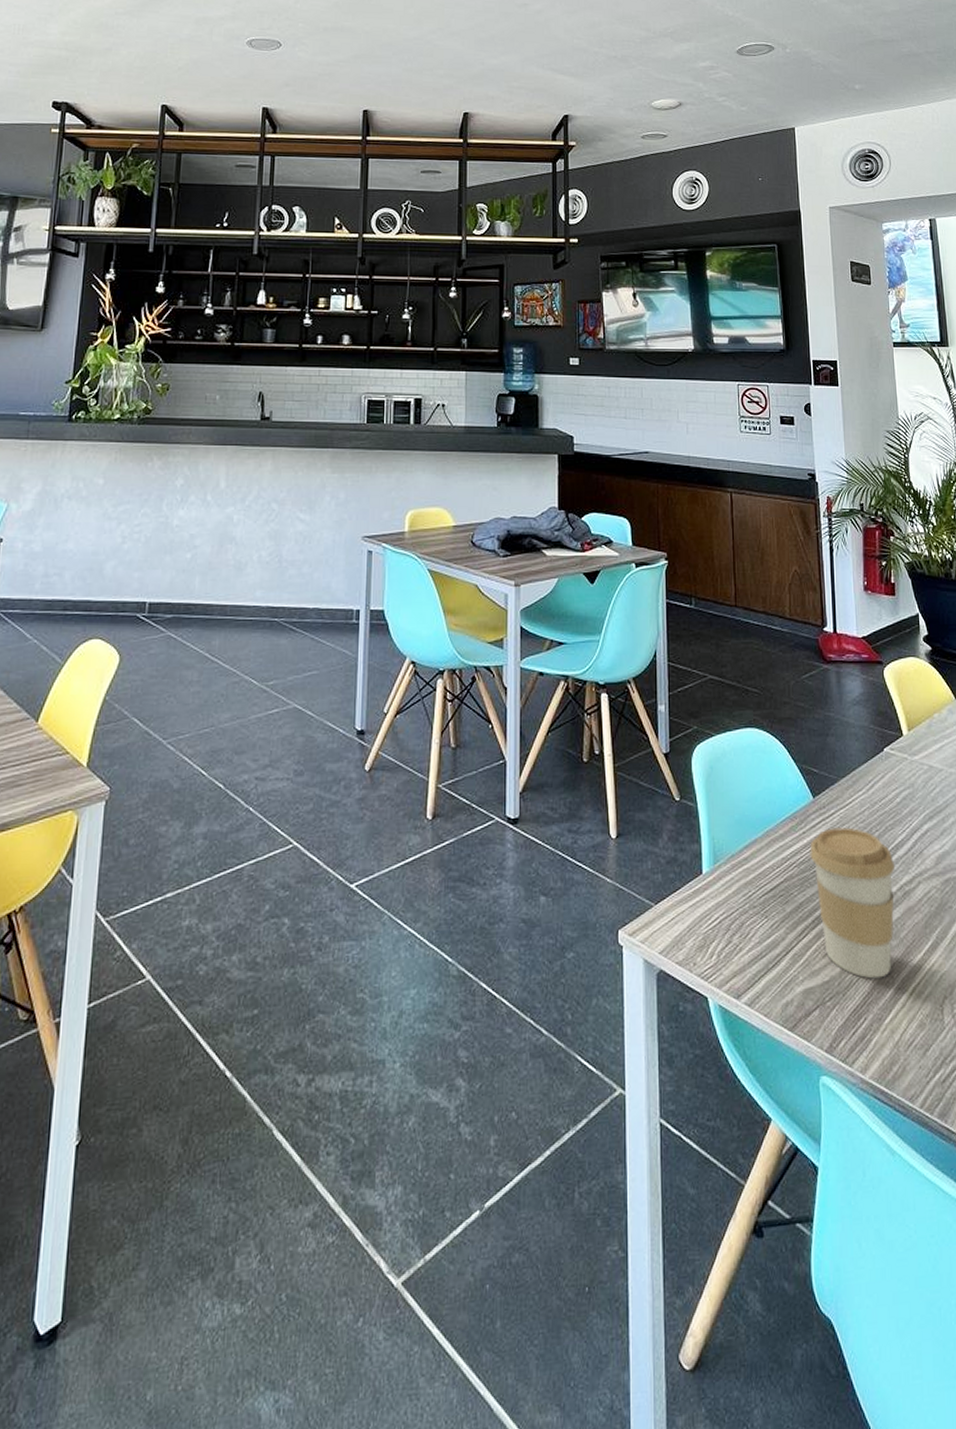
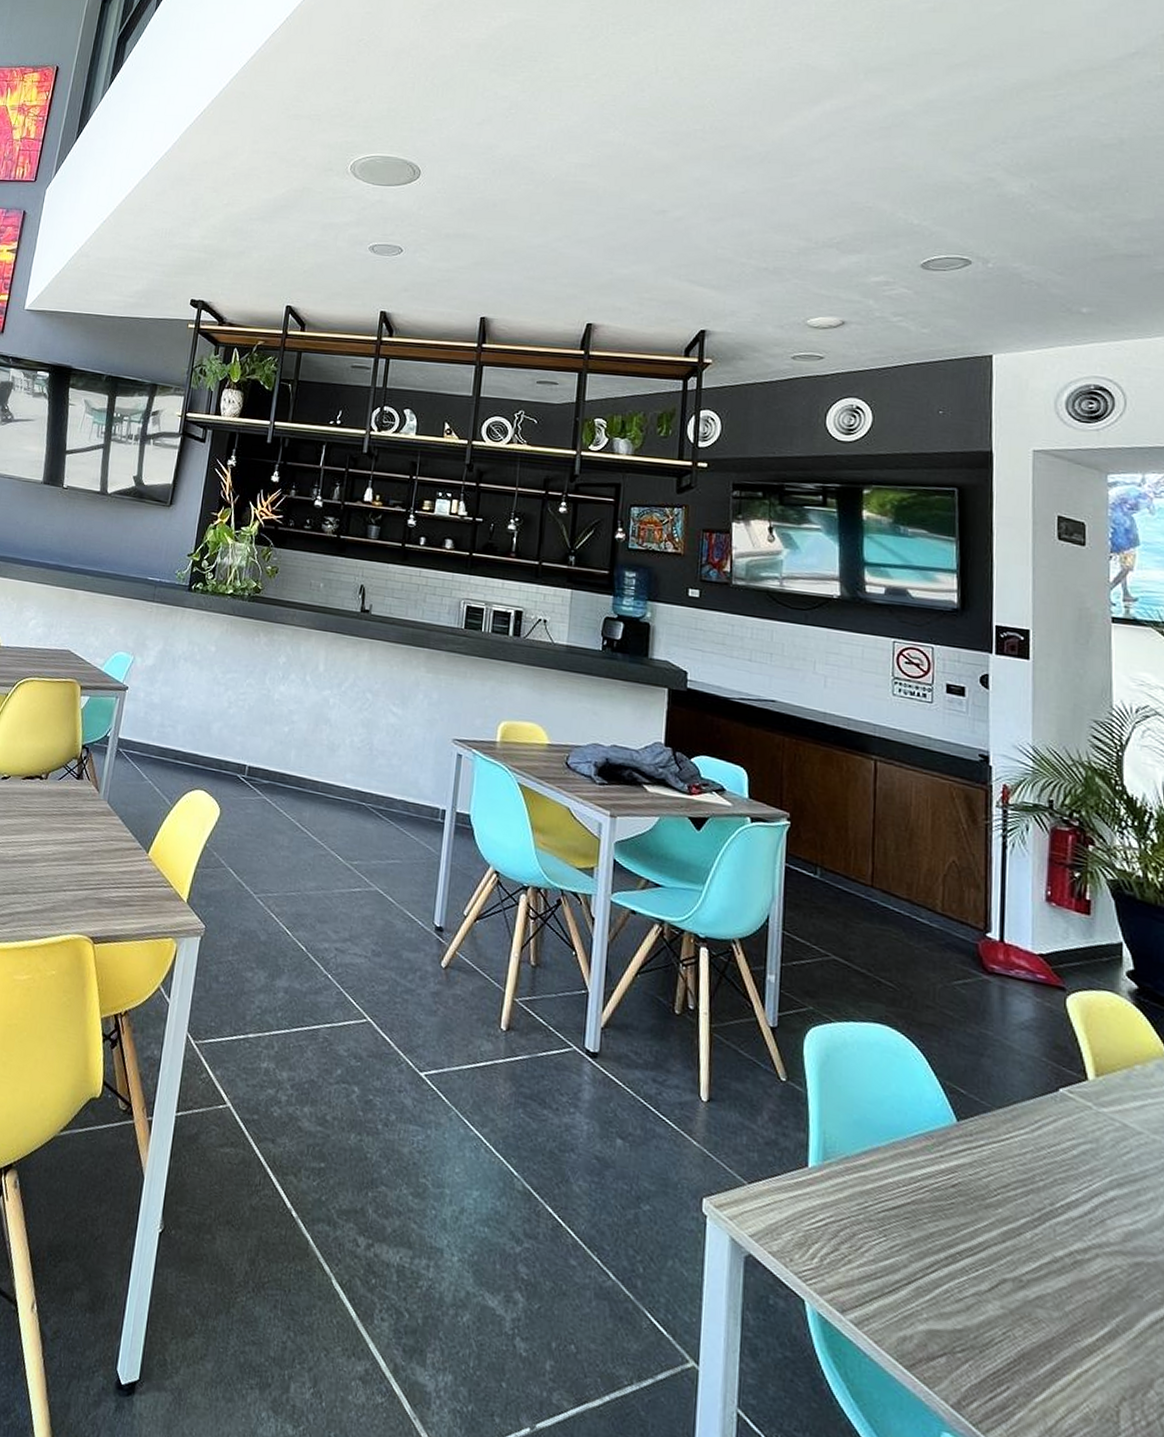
coffee cup: present [810,827,895,979] -> none [947,1160,1063,1350]

